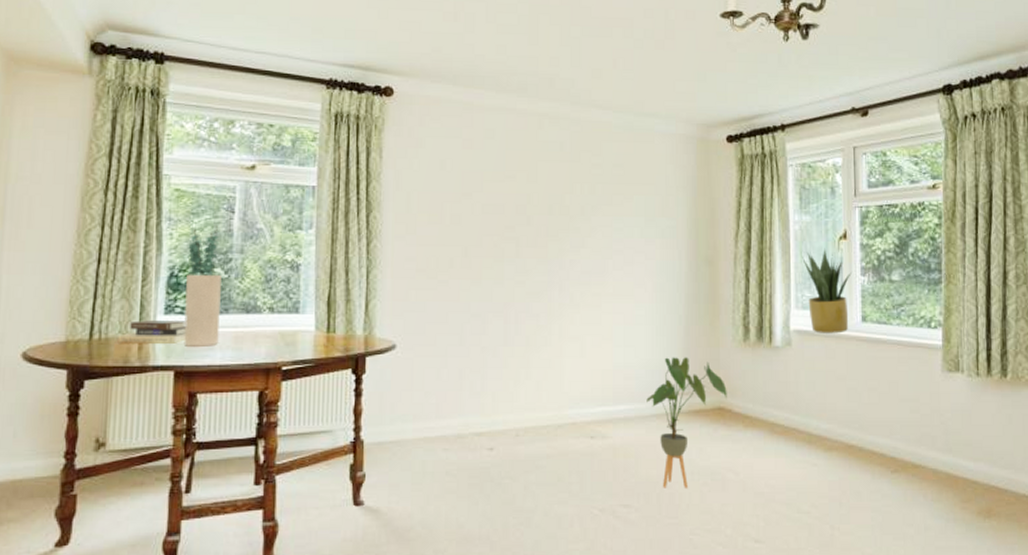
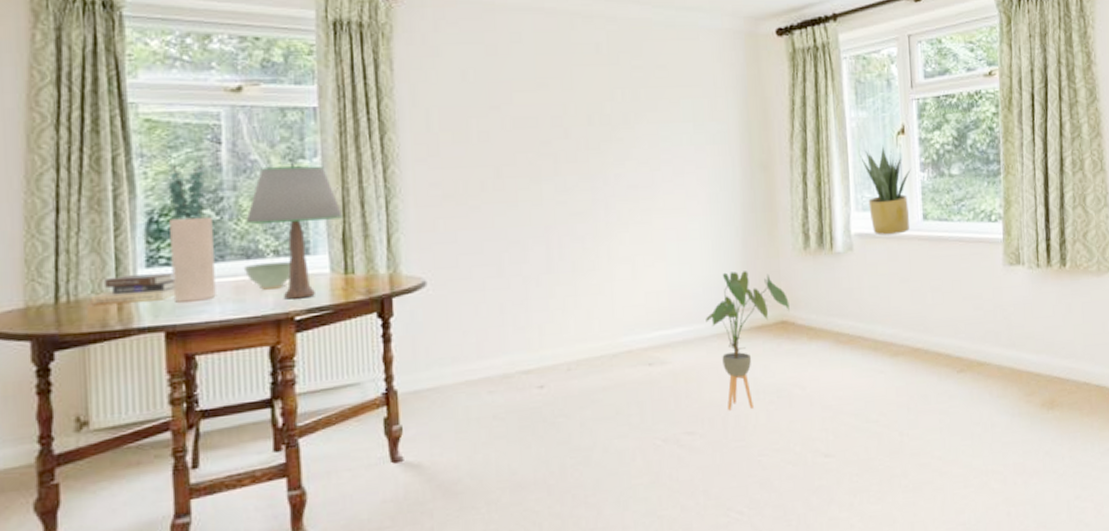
bowl: none [243,318,283,343] -> present [243,262,291,291]
table lamp: none [247,230,330,351] -> present [244,160,343,300]

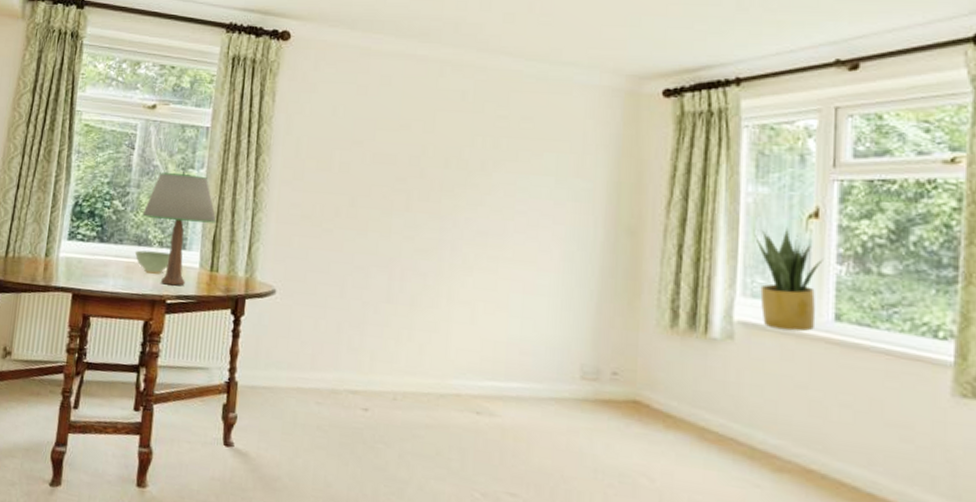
books: present [91,273,175,307] -> none [27,243,86,269]
vase: present [168,159,216,303] -> none [82,160,121,274]
house plant: present [706,271,790,411] -> none [544,335,645,487]

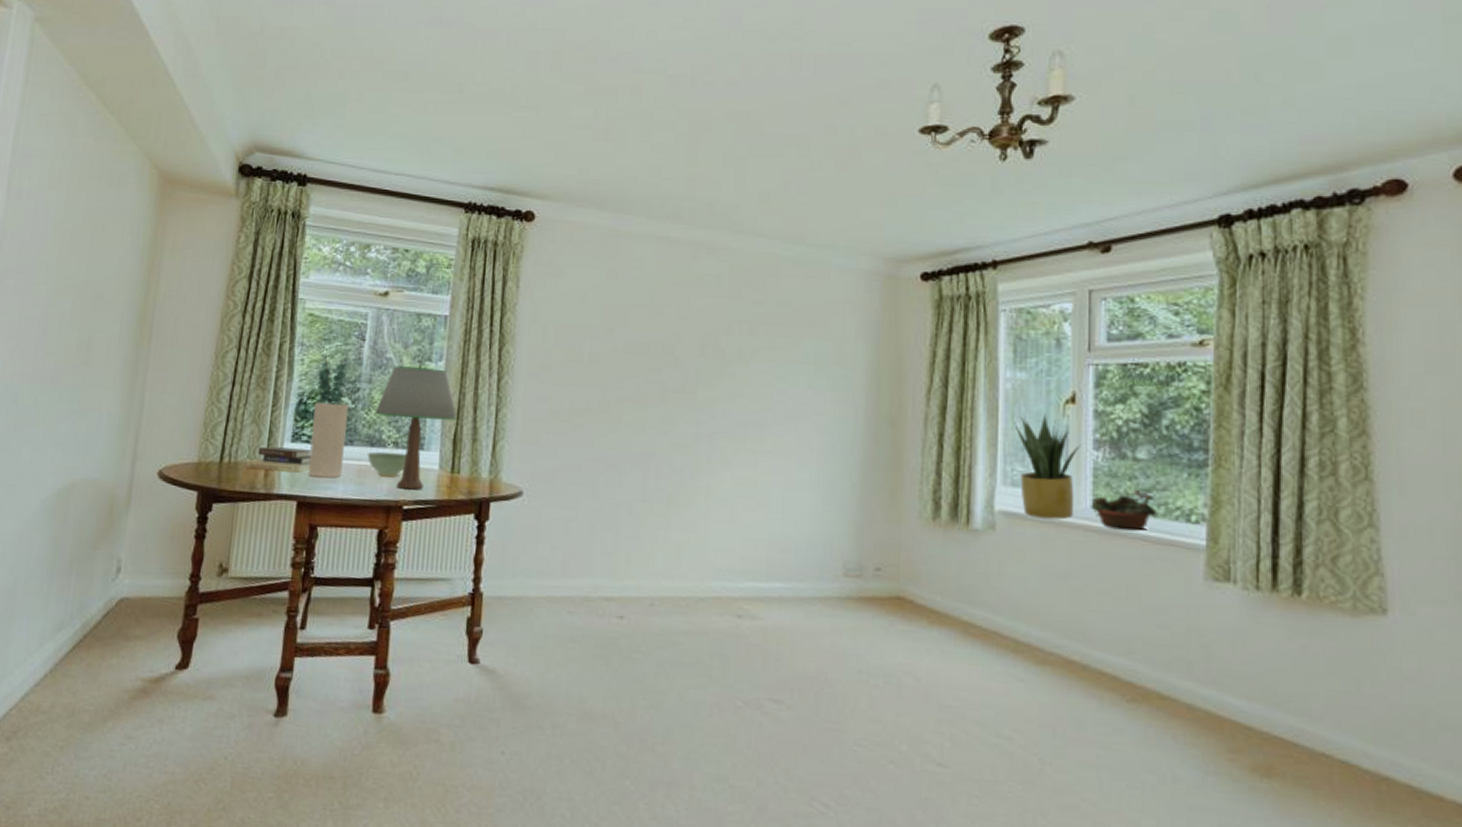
books: none [27,243,86,269] -> present [245,446,312,474]
vase: none [82,160,121,274] -> present [308,353,350,479]
succulent planter: none [833,305,909,346] -> present [1091,490,1163,532]

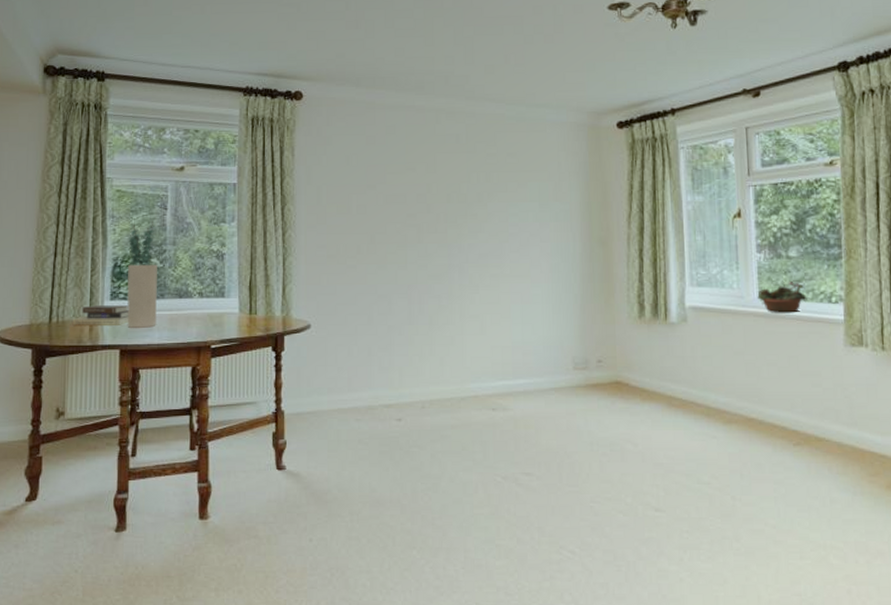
bowl: present [367,452,407,478] -> none [176,302,211,324]
table lamp: present [373,362,457,490] -> none [179,224,251,331]
planter: present [1014,413,1081,520] -> none [696,227,747,310]

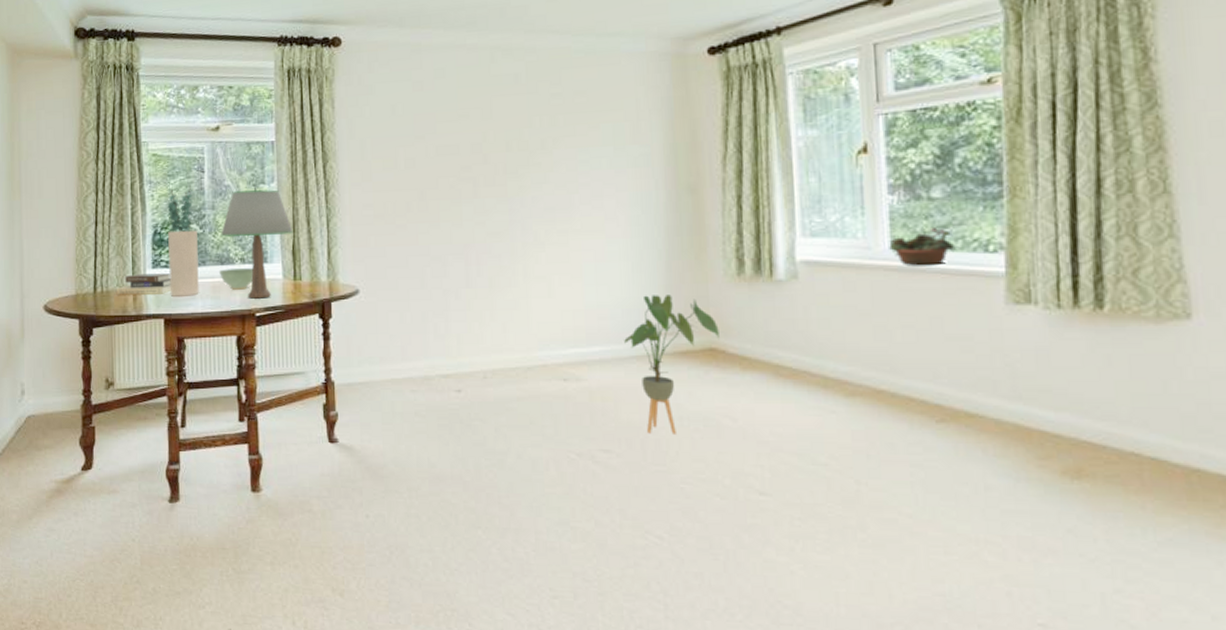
bowl: none [176,302,211,324] -> present [218,268,254,291]
table lamp: none [179,224,251,331] -> present [220,185,293,299]
house plant: none [545,334,624,458] -> present [624,295,720,434]

